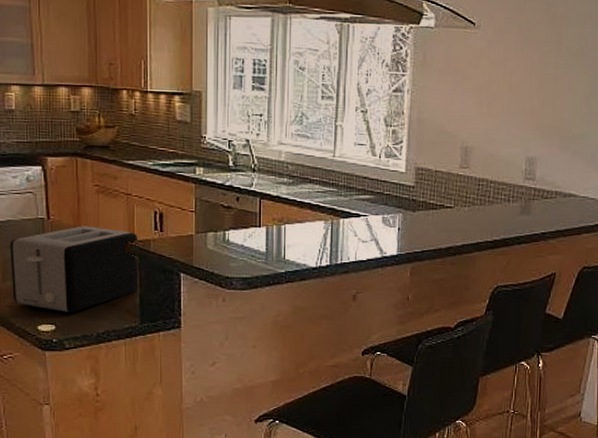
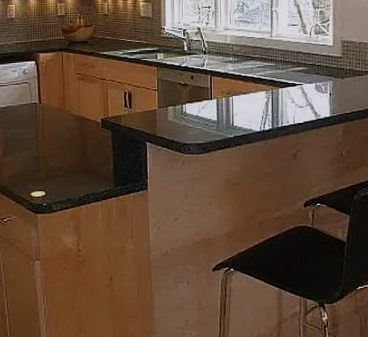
toaster: present [10,226,139,312] -> none [10,107,112,180]

